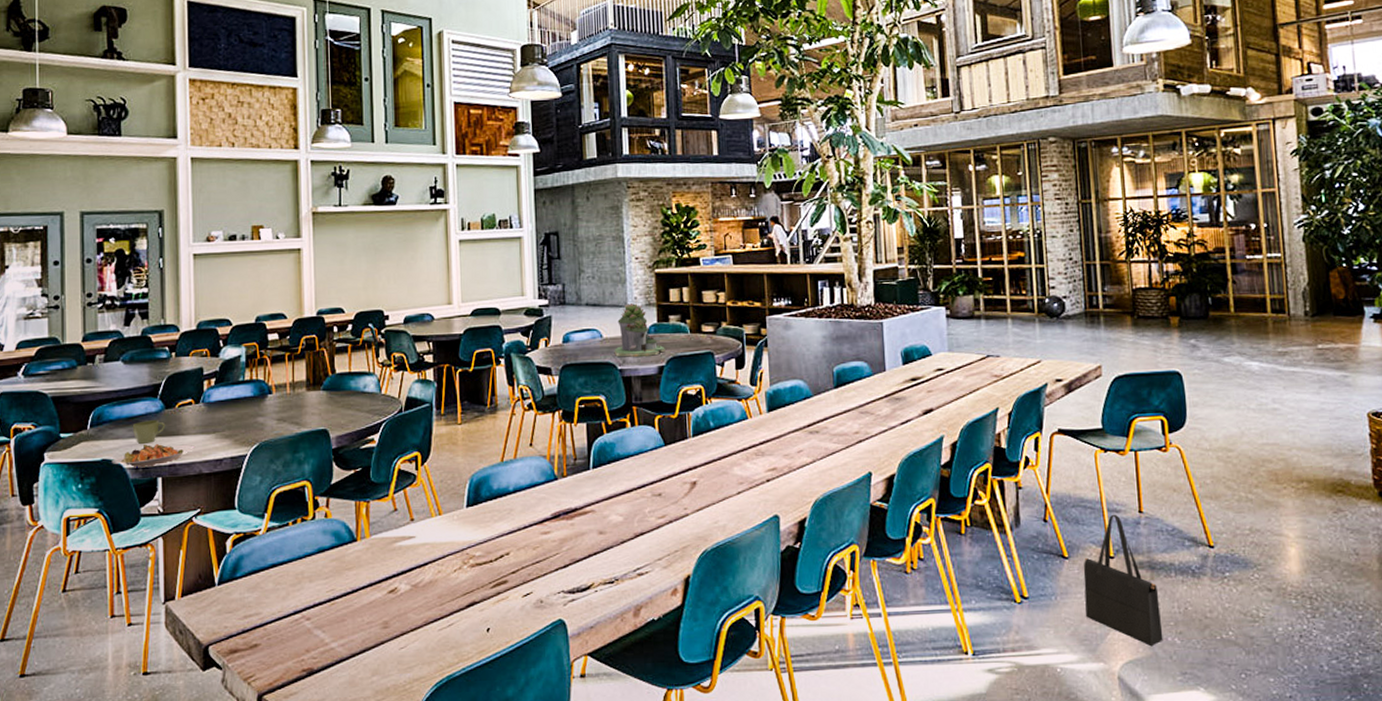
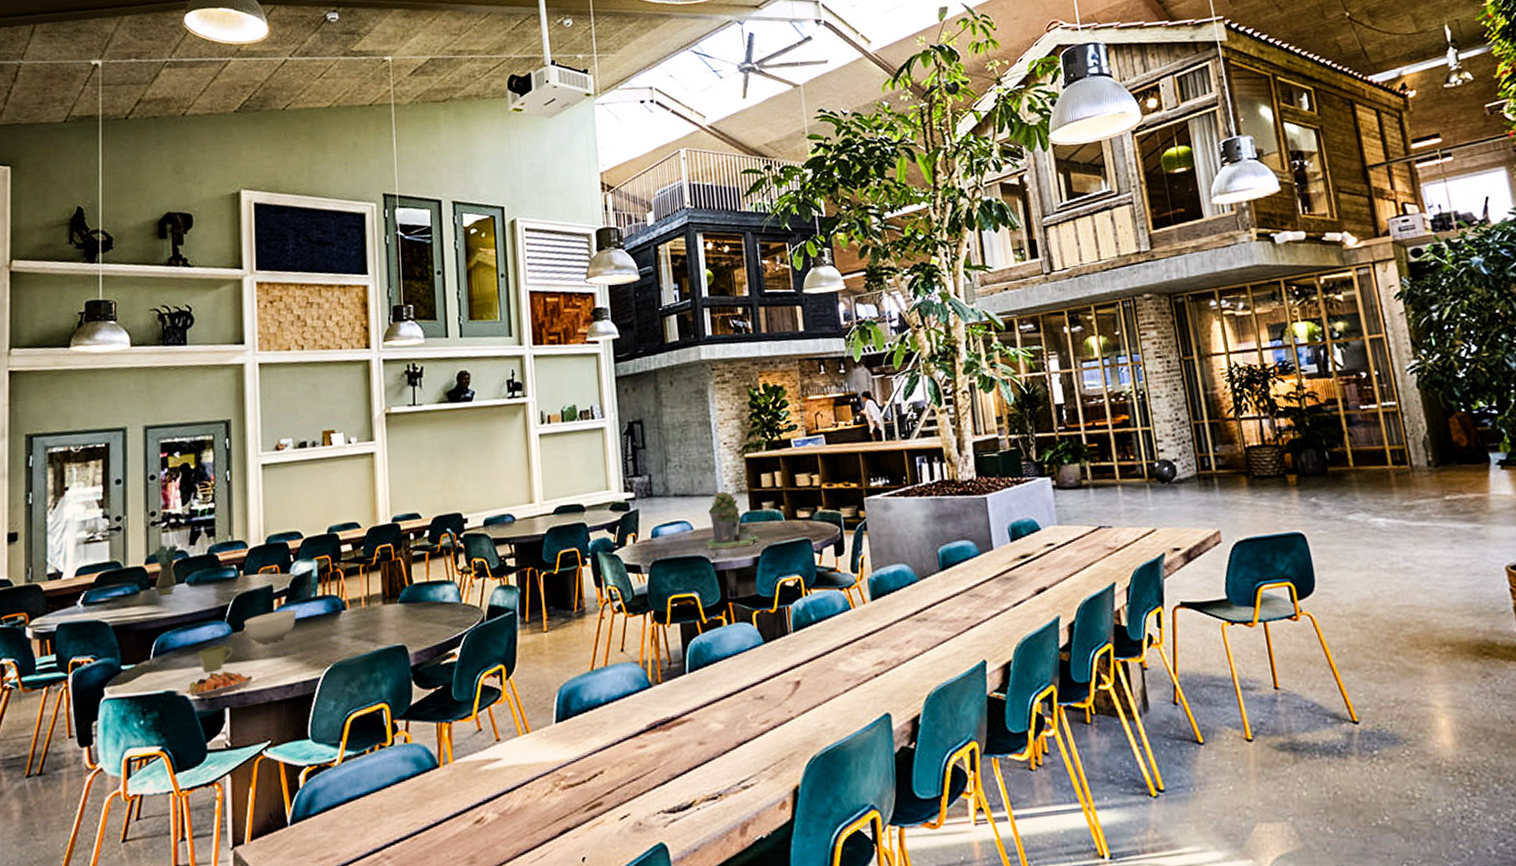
vase: none [90,323,113,371] -> present [153,543,178,595]
bowl: none [175,390,226,421] -> present [243,609,297,644]
tote bag: present [1083,514,1163,647] -> none [1220,692,1315,838]

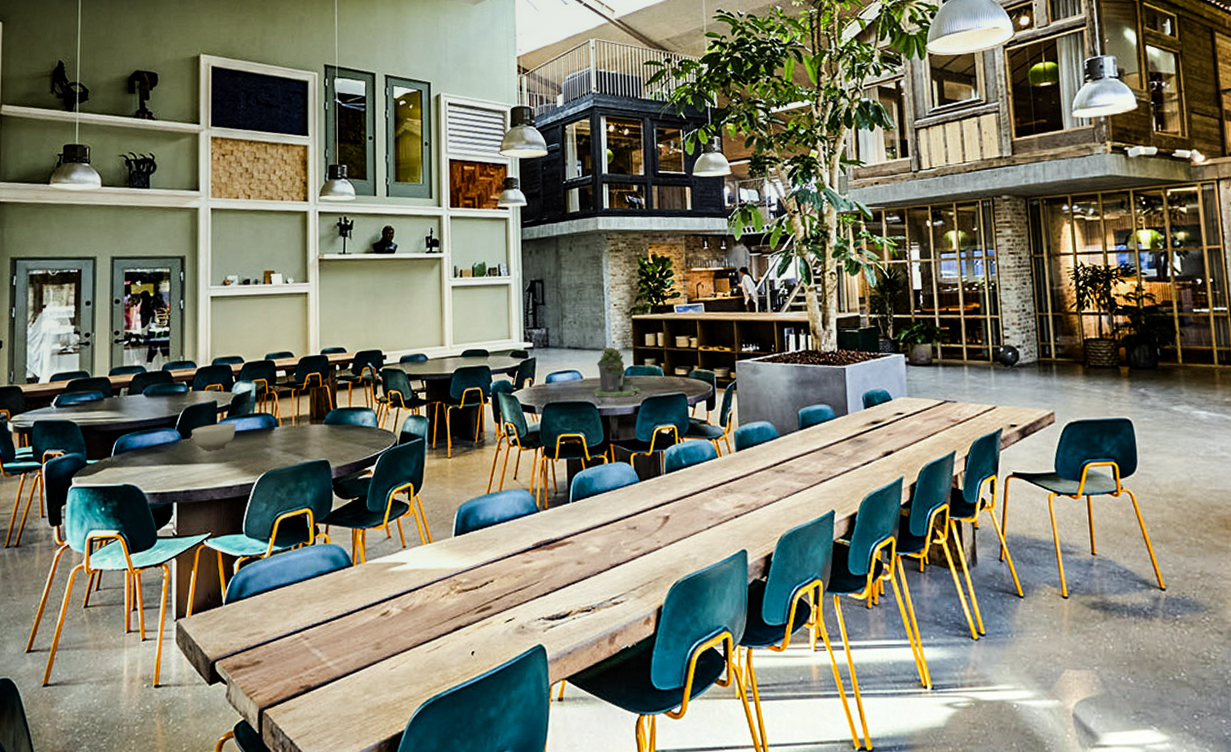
vase: present [153,543,178,595] -> none [116,359,137,403]
salad: present [176,670,266,699] -> none [132,471,208,493]
cup: present [198,645,233,673] -> none [151,449,182,472]

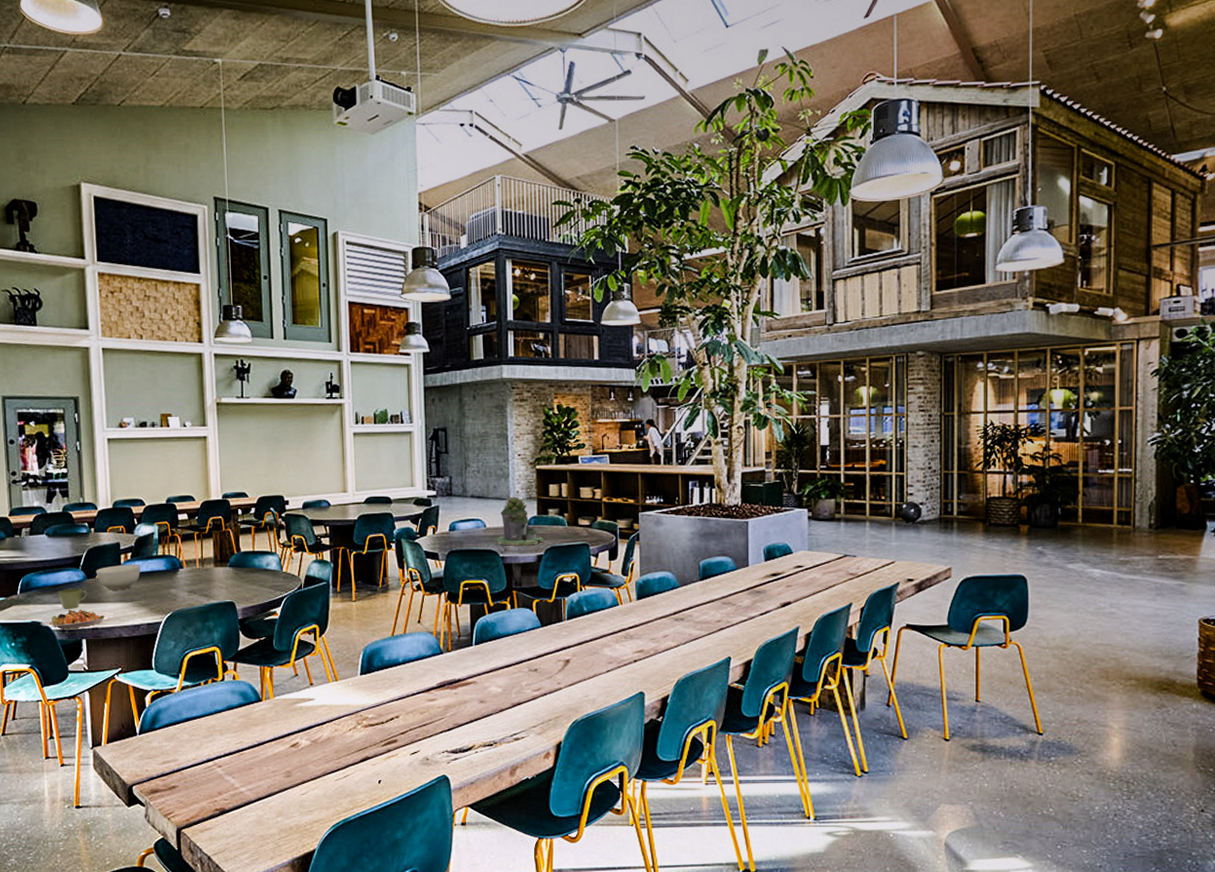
salad: none [132,471,208,493] -> present [40,609,116,630]
cup: none [151,449,182,472] -> present [57,588,88,610]

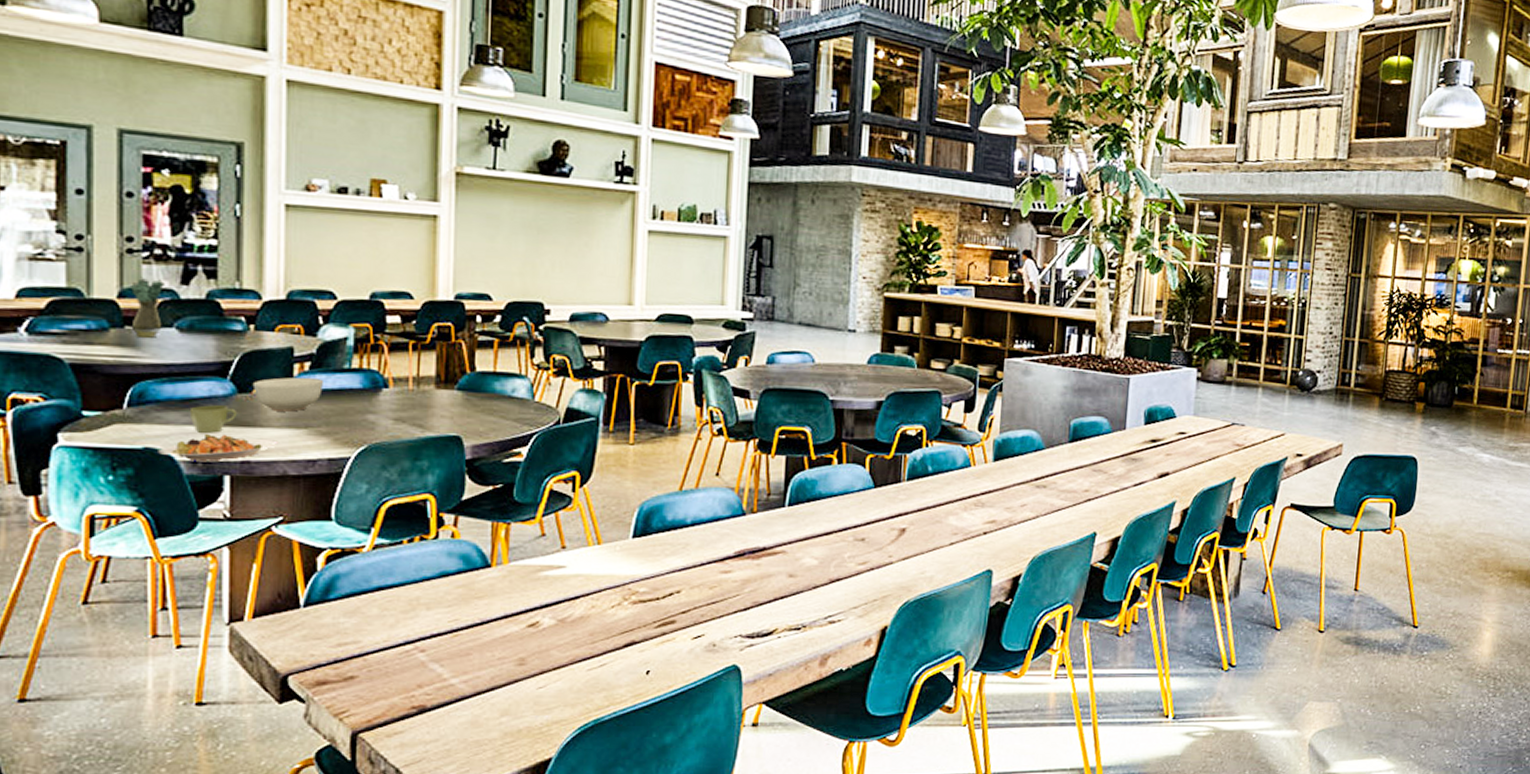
vase: none [16,499,37,543] -> present [129,277,164,338]
succulent planter: present [496,497,544,546] -> none [826,328,887,389]

